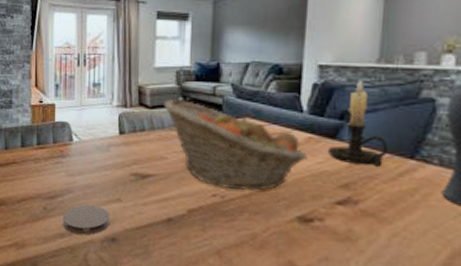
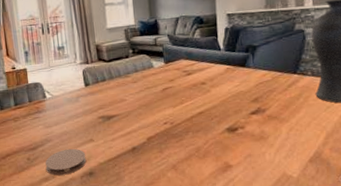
fruit basket: present [164,99,307,191] -> none [118,51,228,117]
candle holder: present [327,80,388,166] -> none [240,22,279,83]

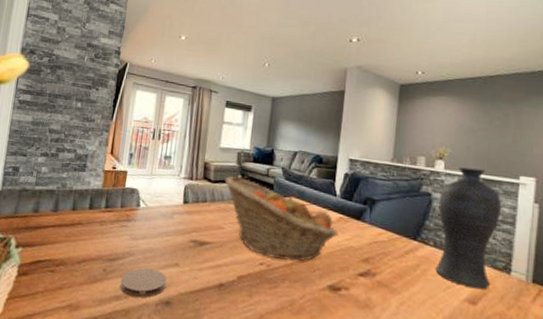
fruit basket: none [118,51,228,117] -> present [225,176,338,262]

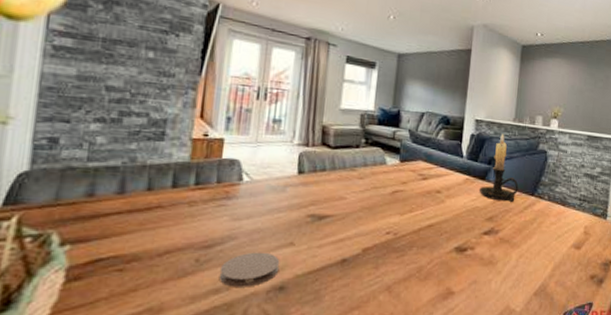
fruit basket: present [225,176,338,262] -> none [346,140,465,227]
candle holder: none [353,173,398,245] -> present [479,133,519,202]
vase: present [435,167,502,289] -> none [549,125,602,235]

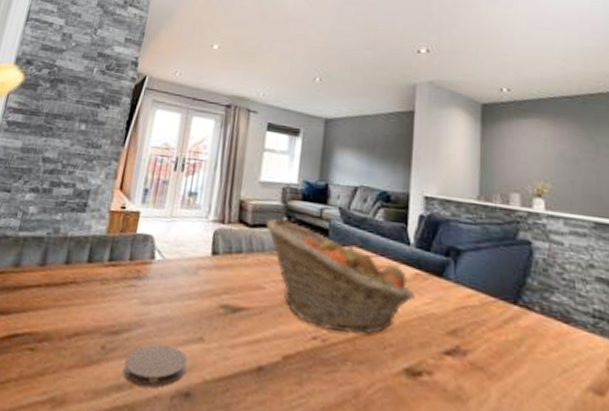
fruit basket: none [346,140,465,227] -> present [266,219,415,335]
candle holder: present [479,133,519,202] -> none [434,215,492,311]

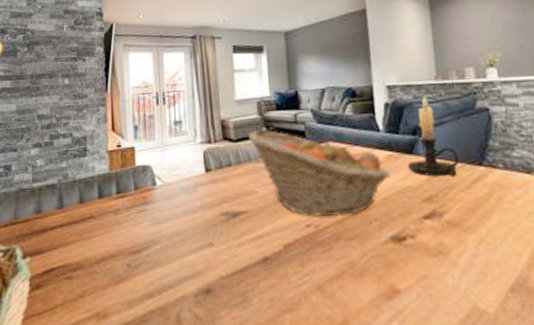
coaster: present [122,344,188,388] -> none [149,254,203,291]
candle holder: none [434,215,492,311] -> present [407,96,459,177]

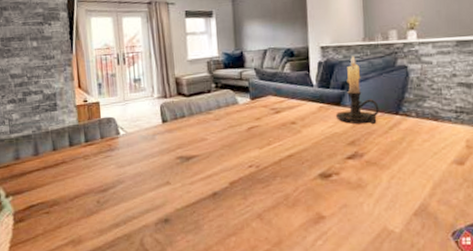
fruit basket: present [248,129,391,217] -> none [199,85,321,159]

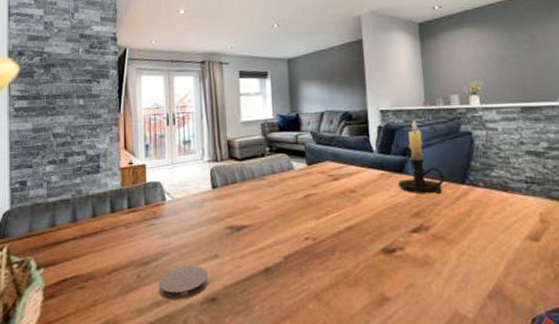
coaster: none [116,191,162,222] -> present [158,265,209,300]

